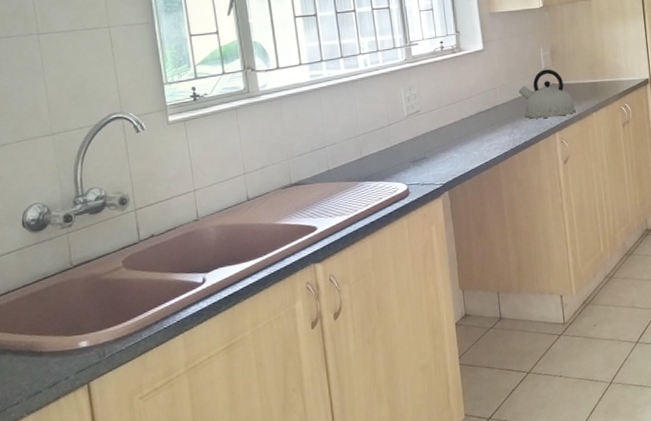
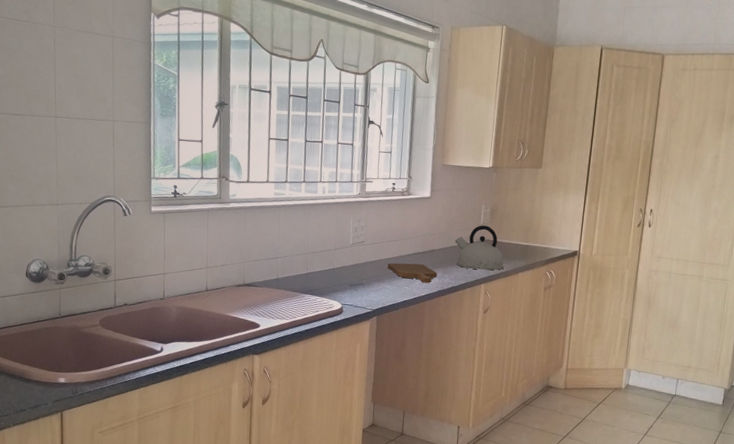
cutting board: none [450,123,507,143] -> present [387,262,437,283]

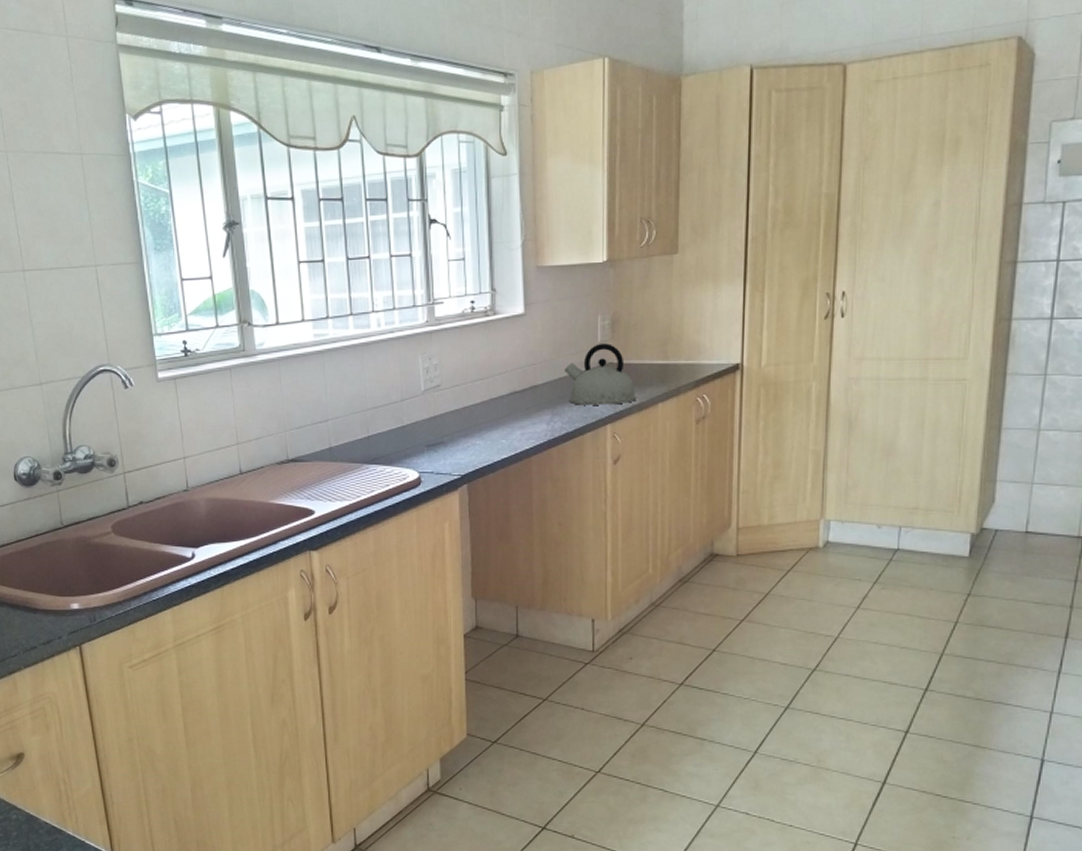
cutting board: present [387,262,437,283] -> none [475,407,544,432]

